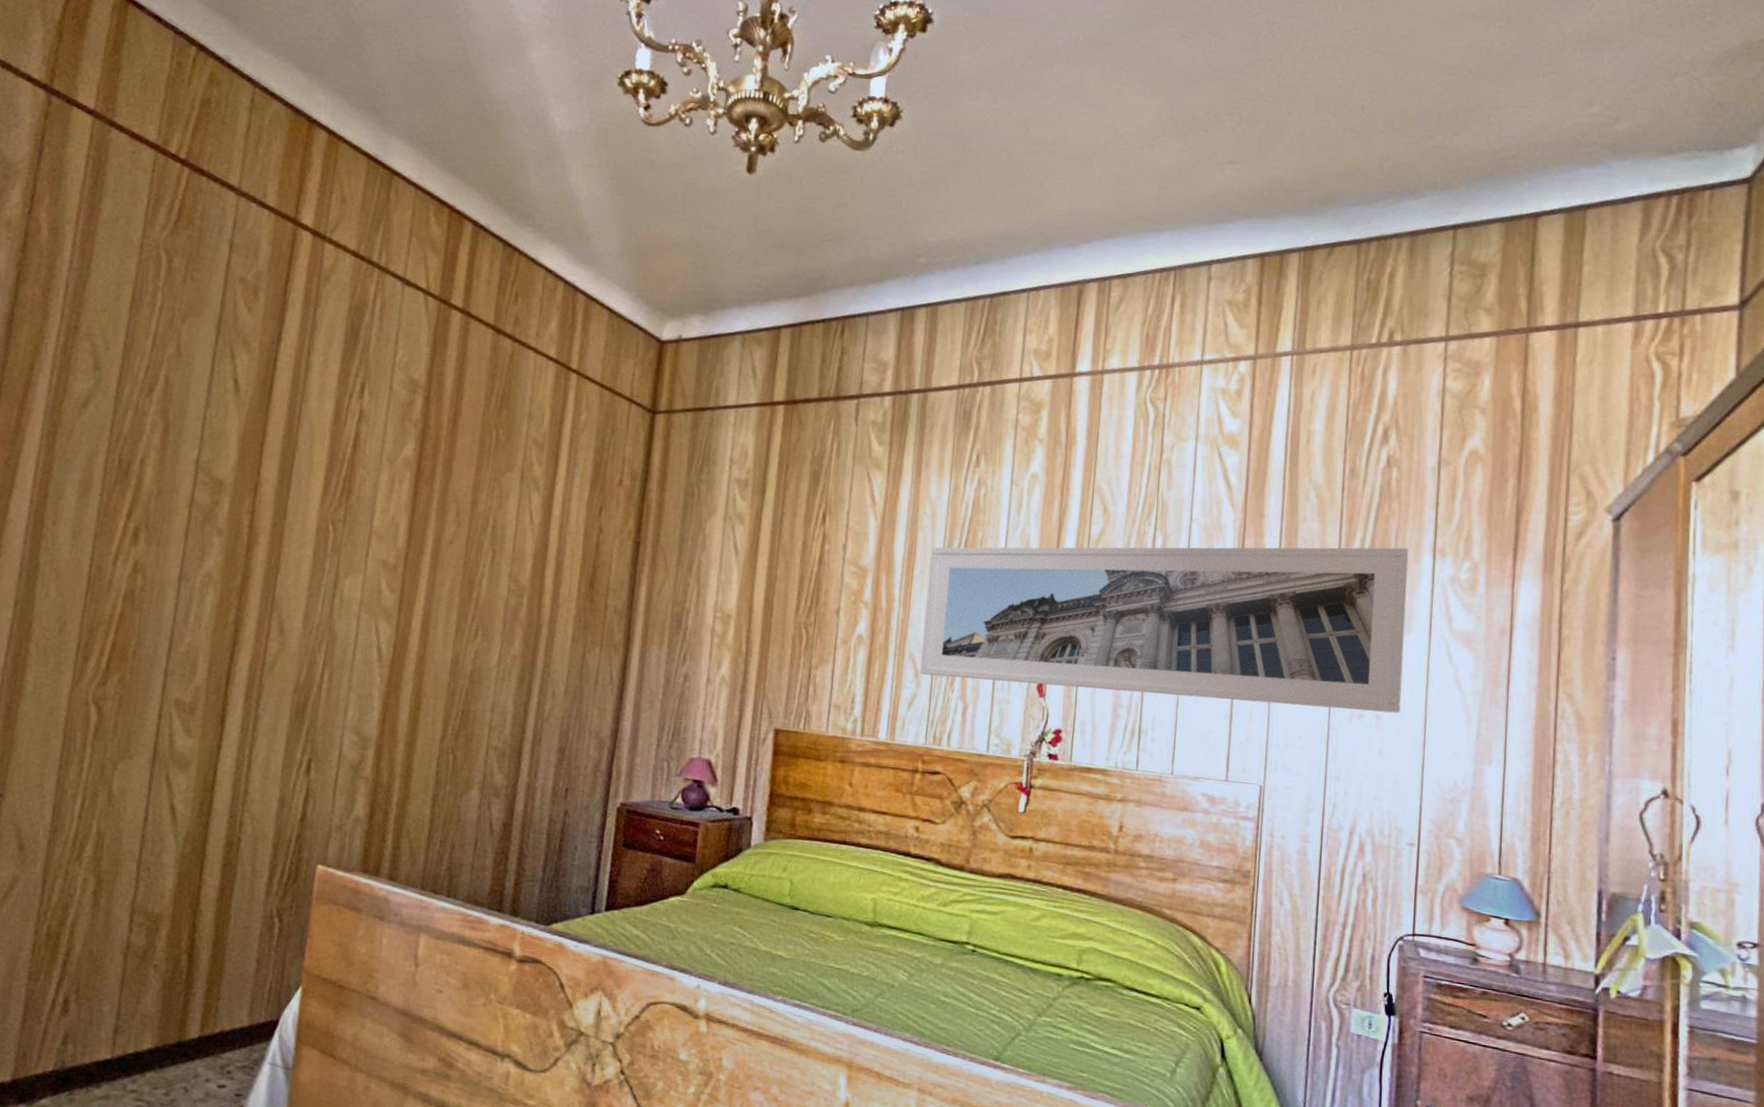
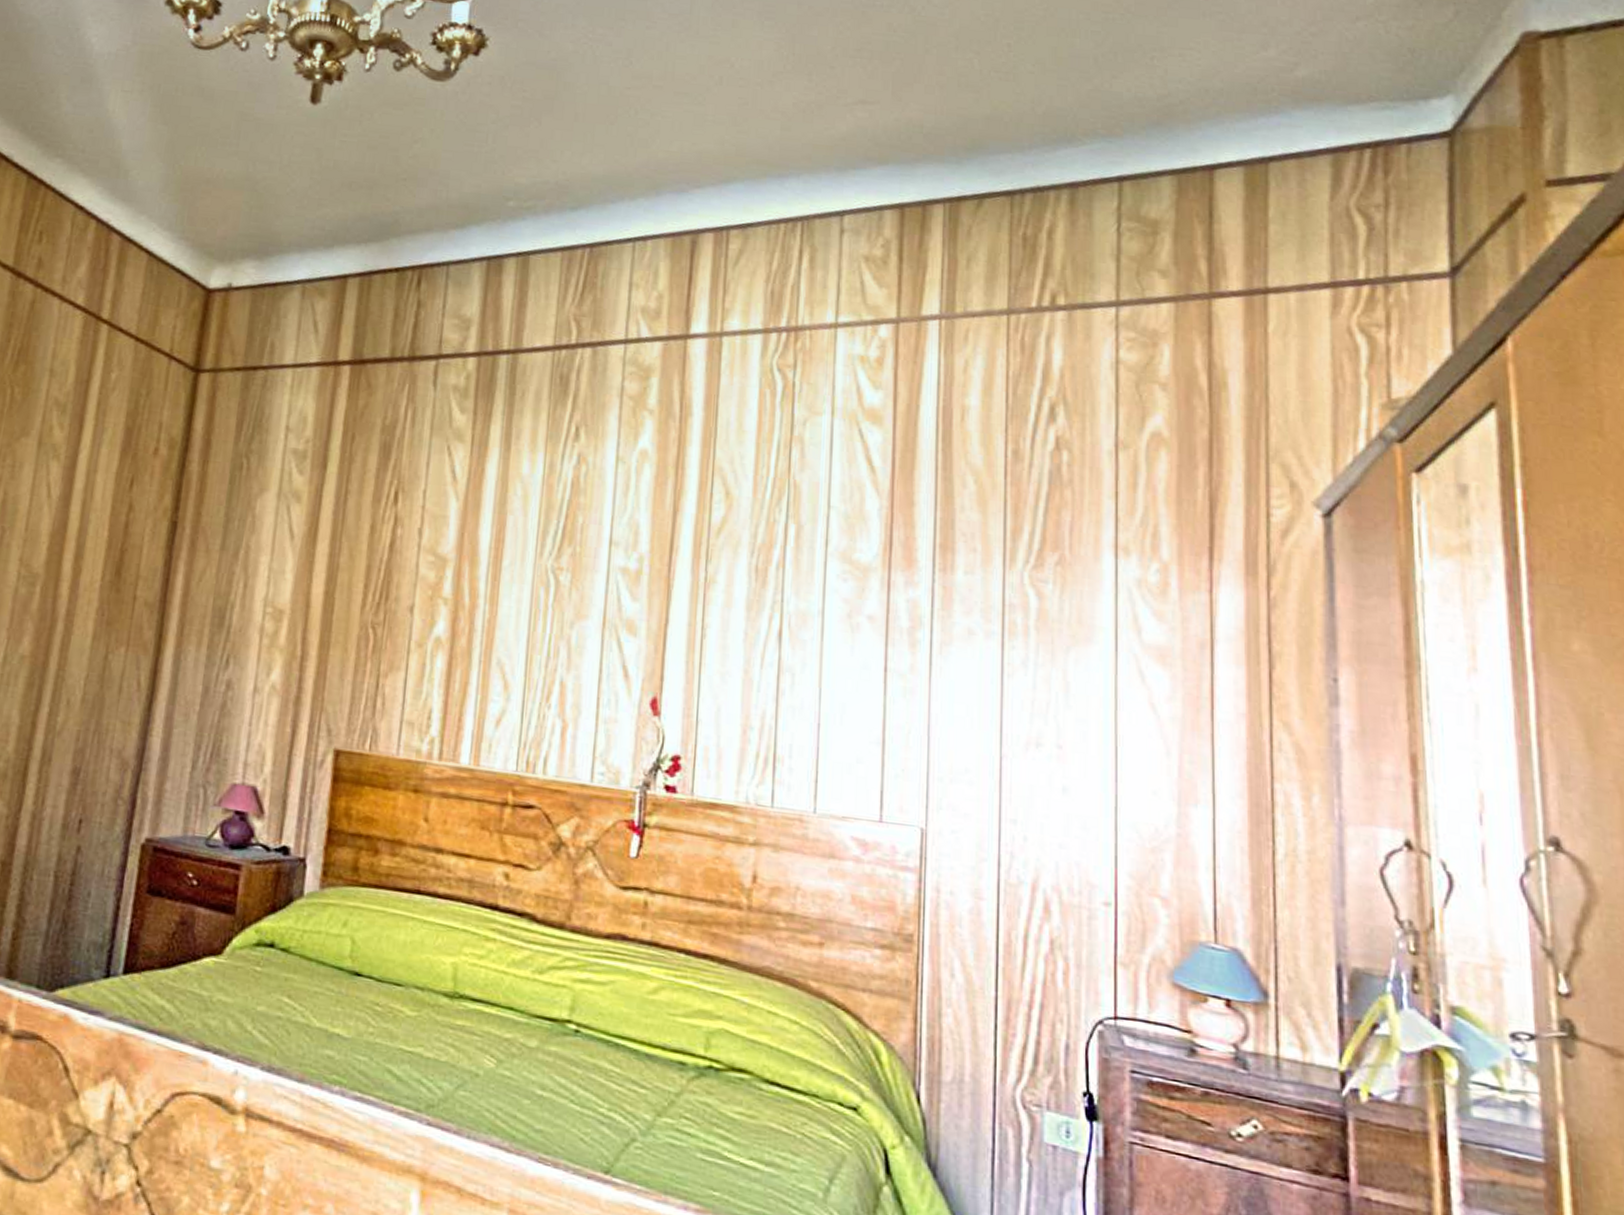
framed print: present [920,547,1409,714] -> none [510,533,1086,742]

